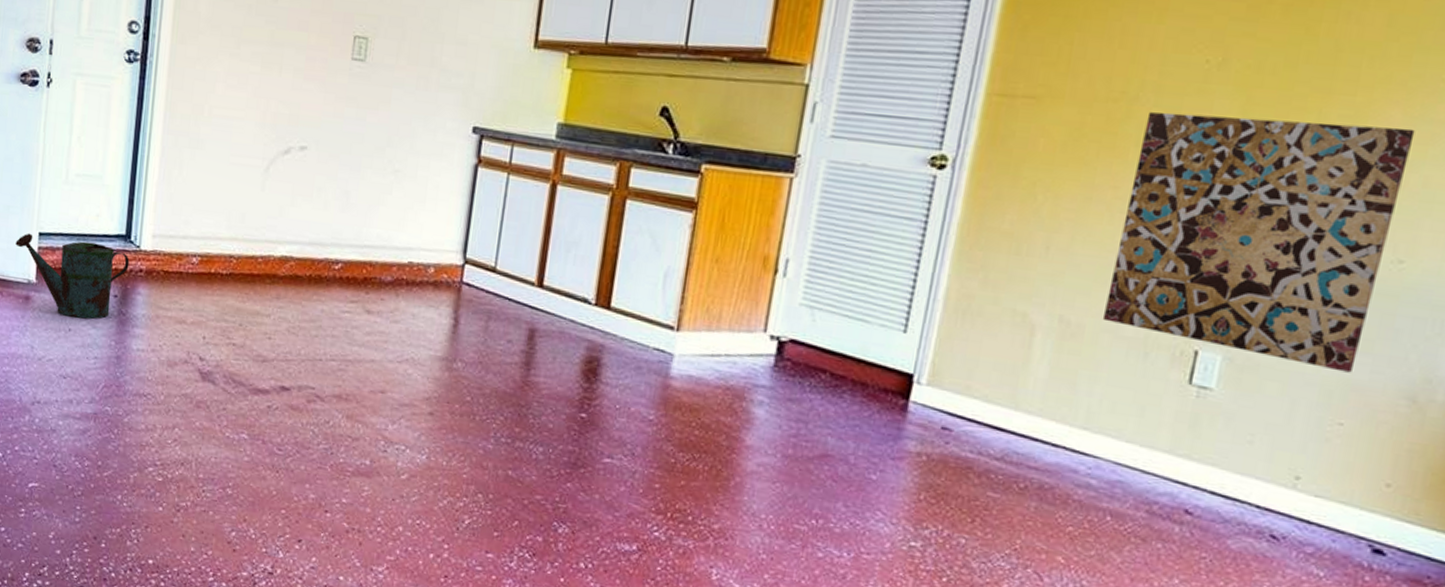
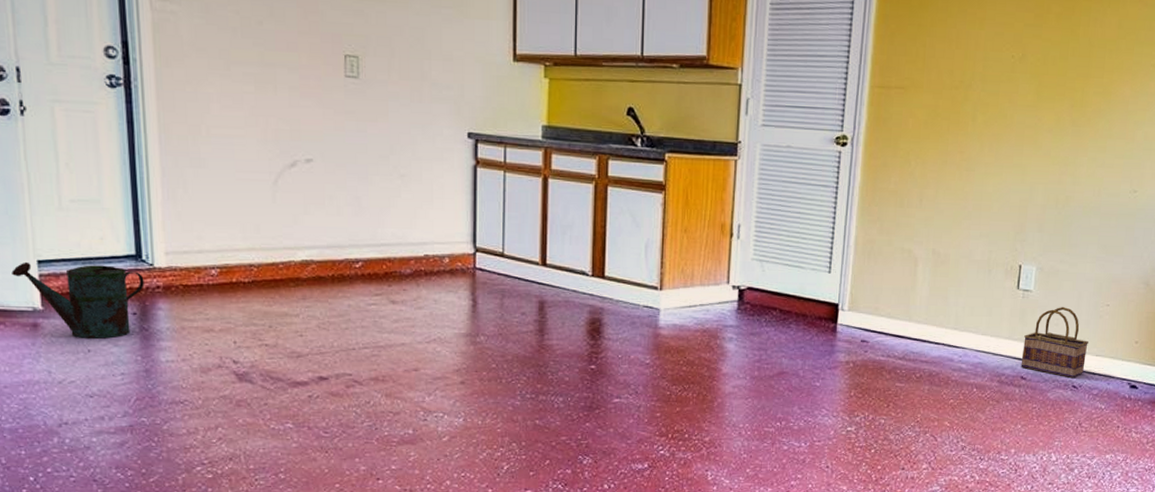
wall art: present [1102,112,1415,373] -> none [960,95,1138,270]
basket: none [1185,417,1303,524] -> present [1021,307,1088,378]

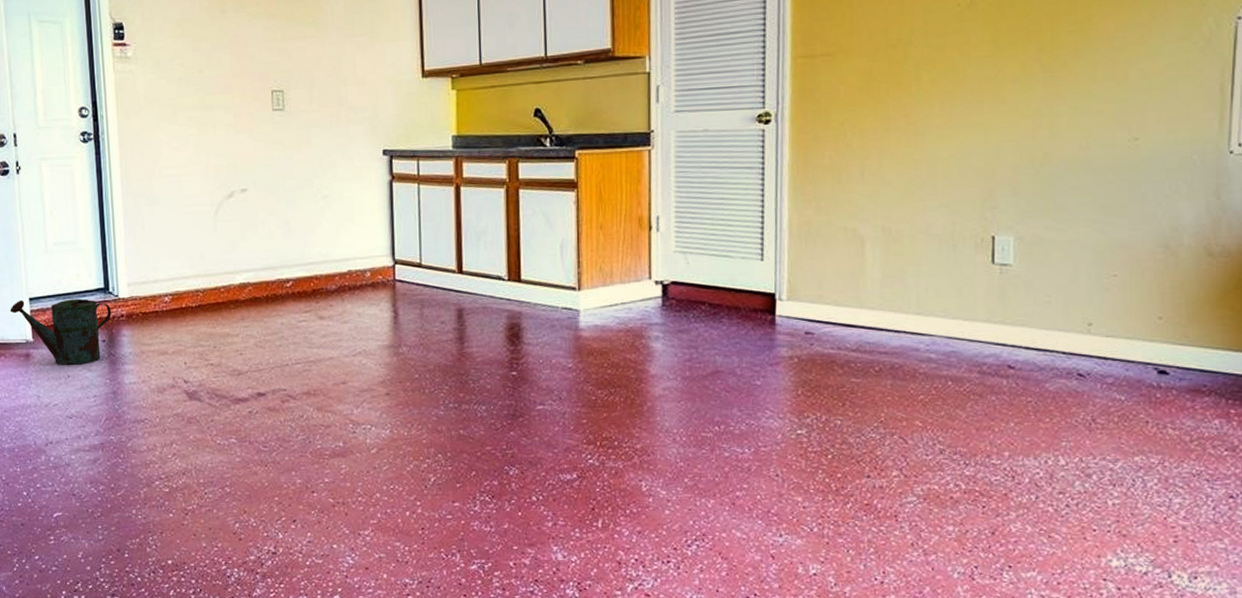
basket: present [1021,307,1088,378] -> none [1006,281,1093,364]

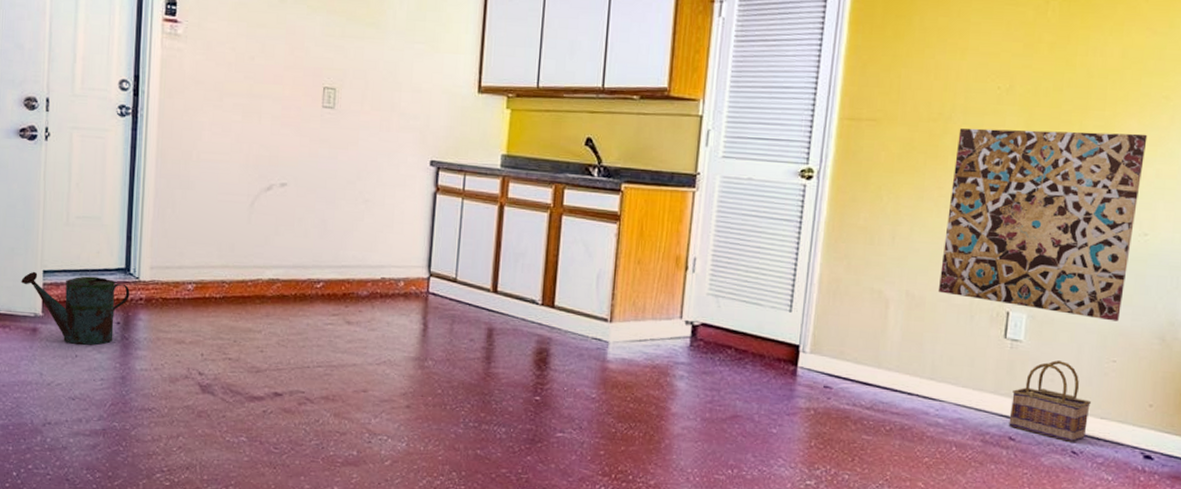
wall art: none [915,33,1127,234] -> present [937,128,1148,322]
basket: none [1006,281,1093,364] -> present [1009,360,1091,442]

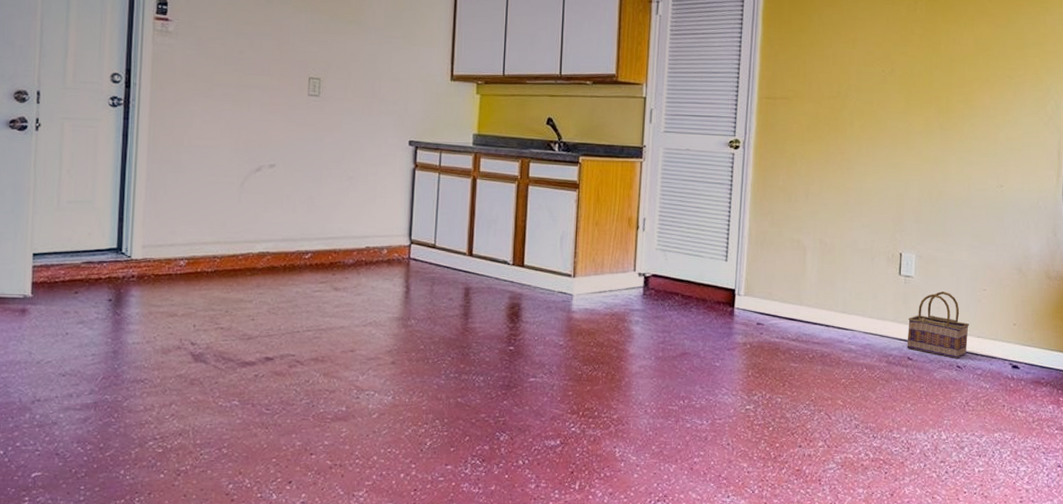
watering can: present [21,271,130,345] -> none [10,254,122,323]
wall art: present [937,128,1148,322] -> none [845,104,998,257]

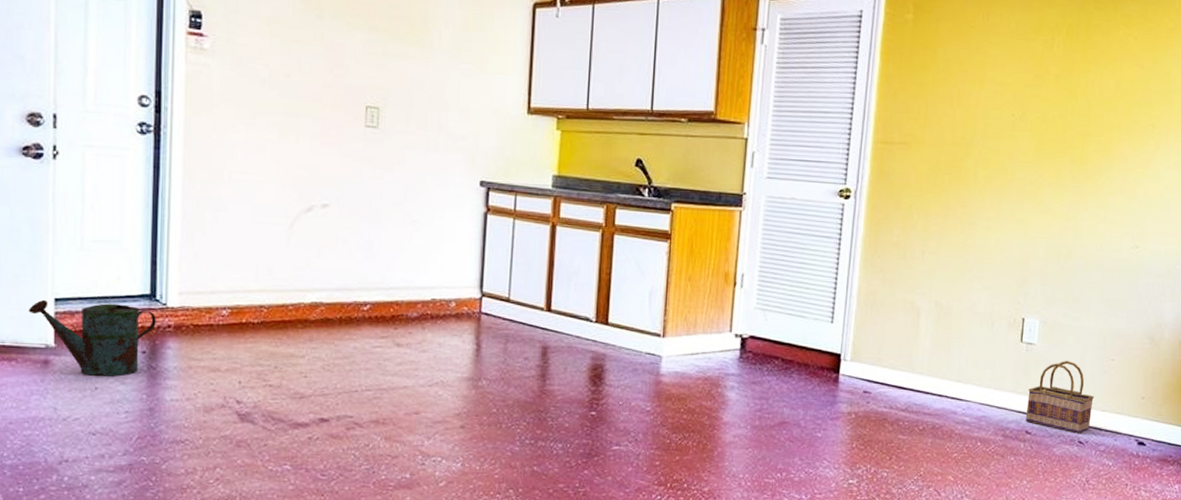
watering can: none [10,254,122,323] -> present [29,299,156,376]

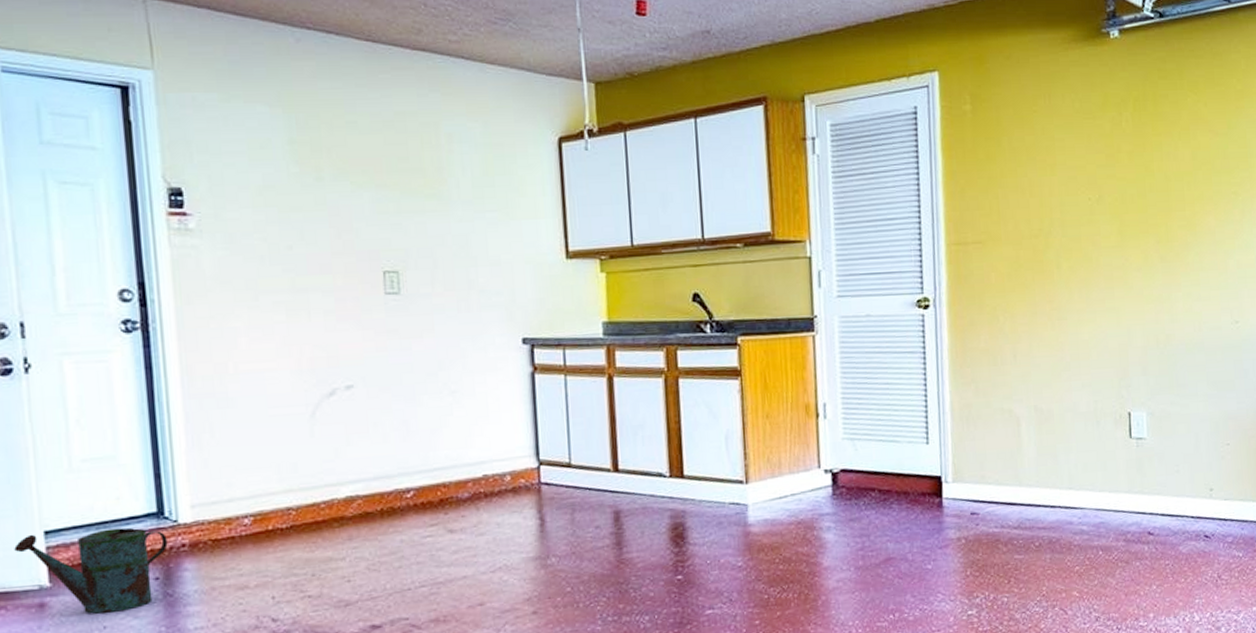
basket: present [1025,361,1094,433] -> none [1145,451,1214,527]

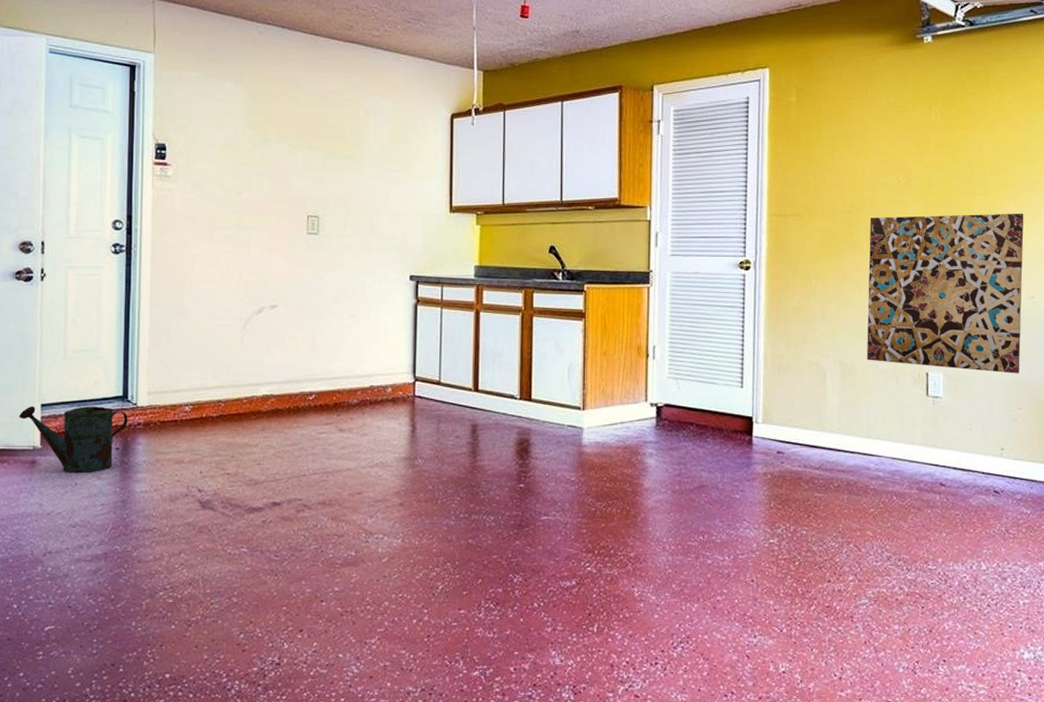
wall art: none [1060,229,1227,407] -> present [866,213,1024,374]

